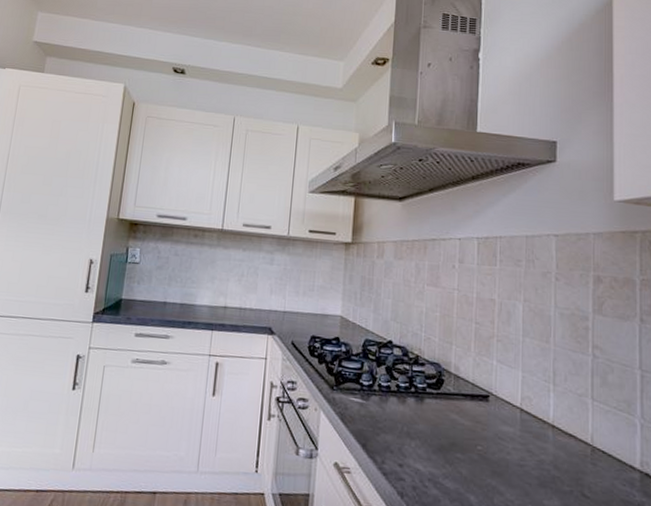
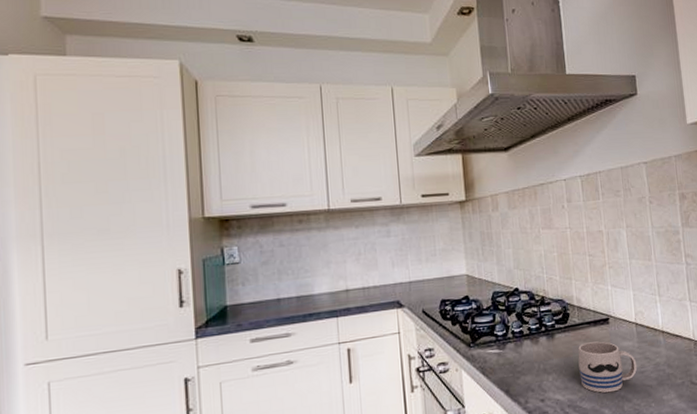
mug: none [446,416,516,479] -> present [578,341,637,393]

